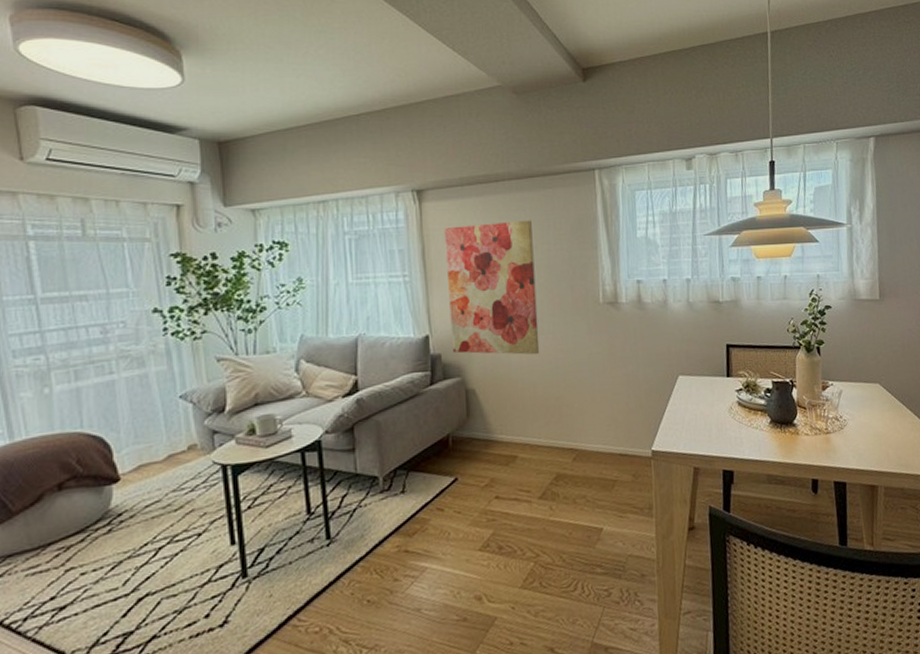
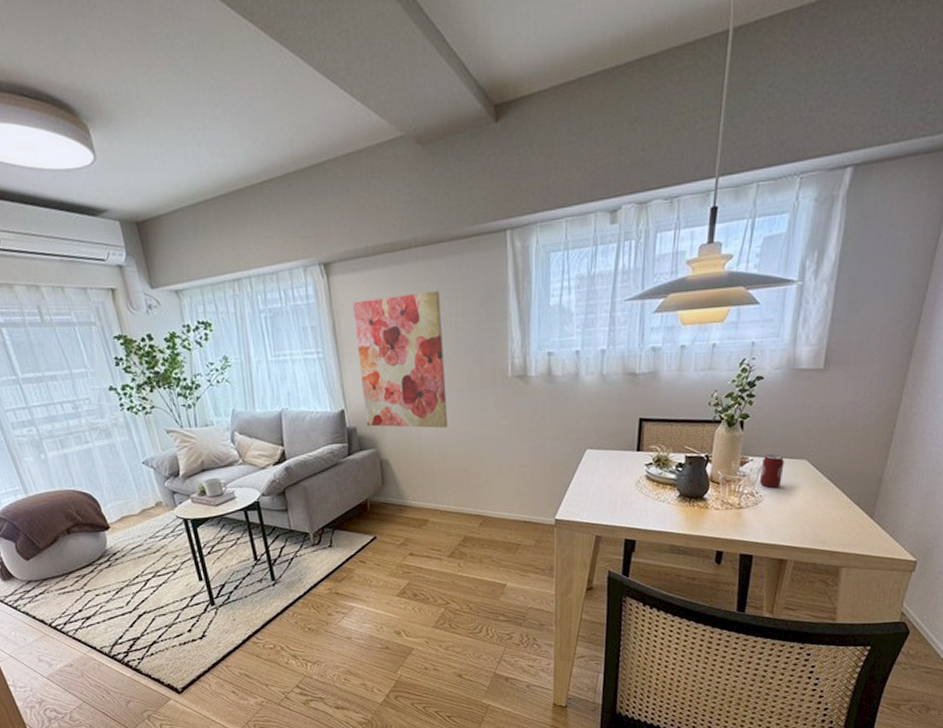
beverage can: none [841,378,861,412] -> present [759,454,784,488]

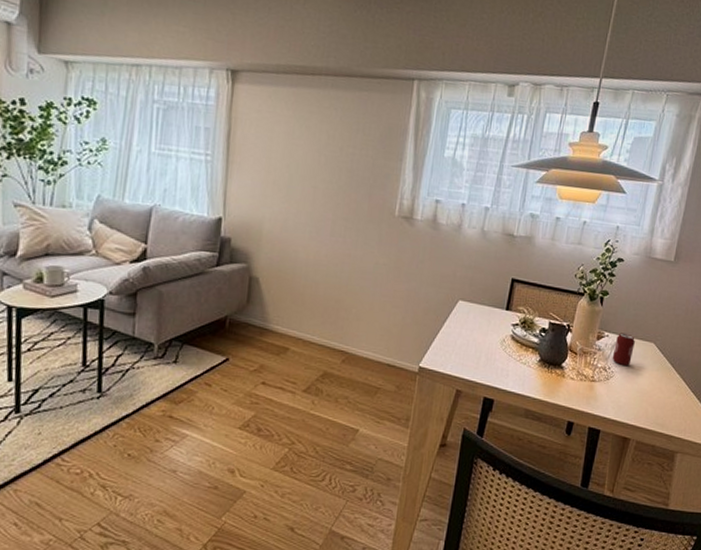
wall art: present [352,291,449,429] -> none [242,113,341,256]

